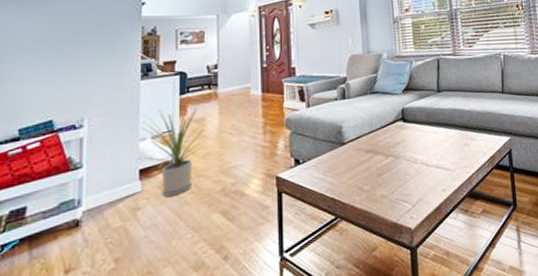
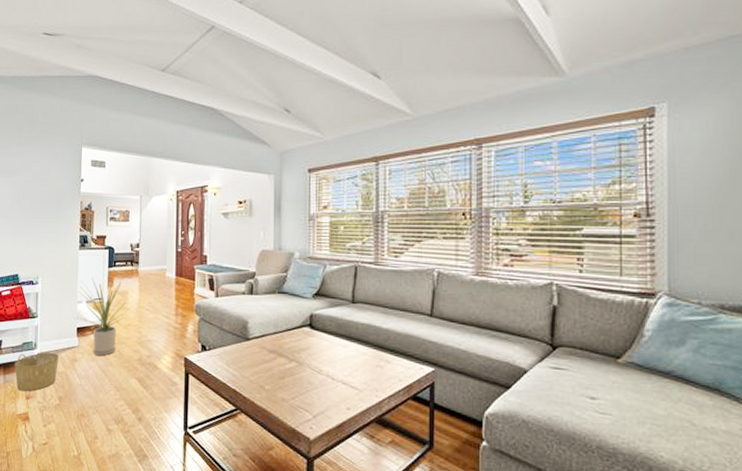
basket: none [46,206,115,266] -> present [14,352,60,392]

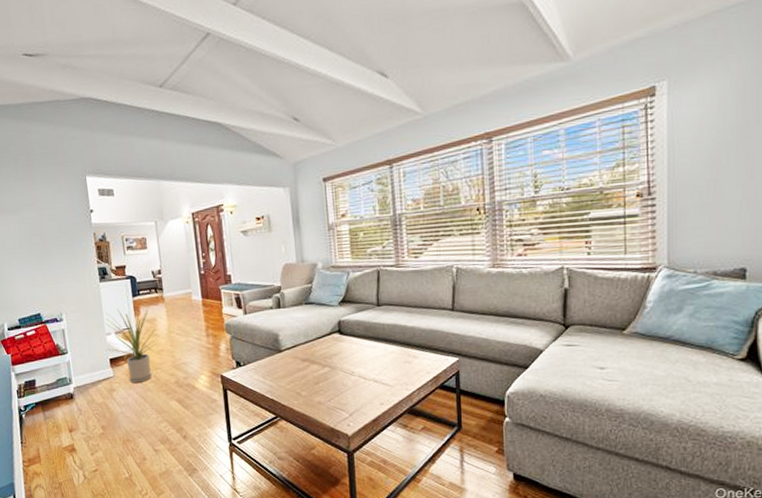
basket: present [14,352,60,392] -> none [51,386,97,426]

